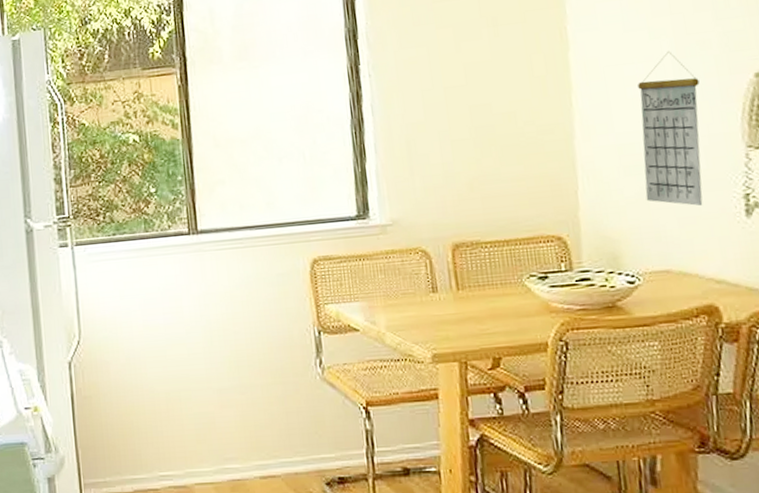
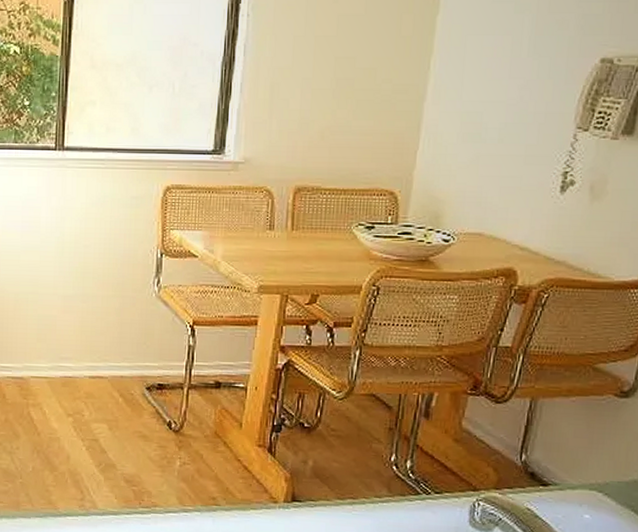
calendar: present [638,50,703,207] -> none [476,26,550,179]

